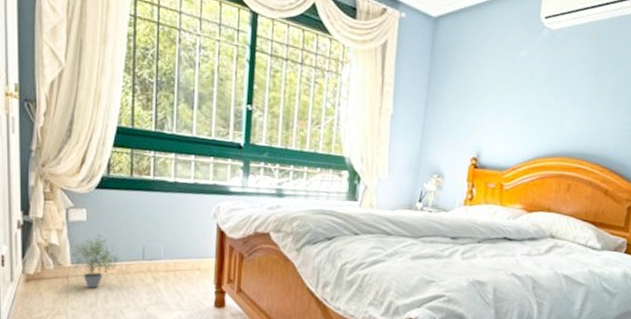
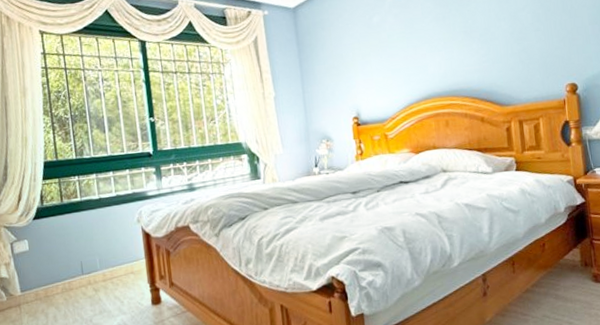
potted plant: present [71,234,121,289] -> none [19,260,63,312]

